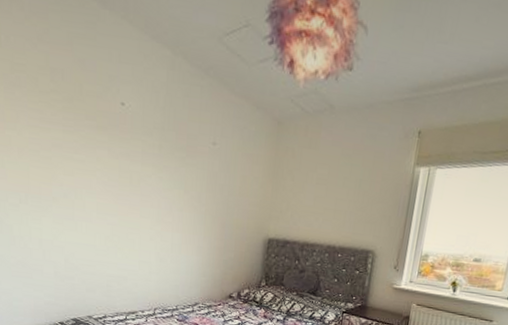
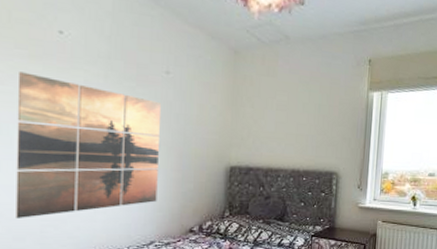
wall art: none [88,142,208,273] -> present [16,72,162,218]

